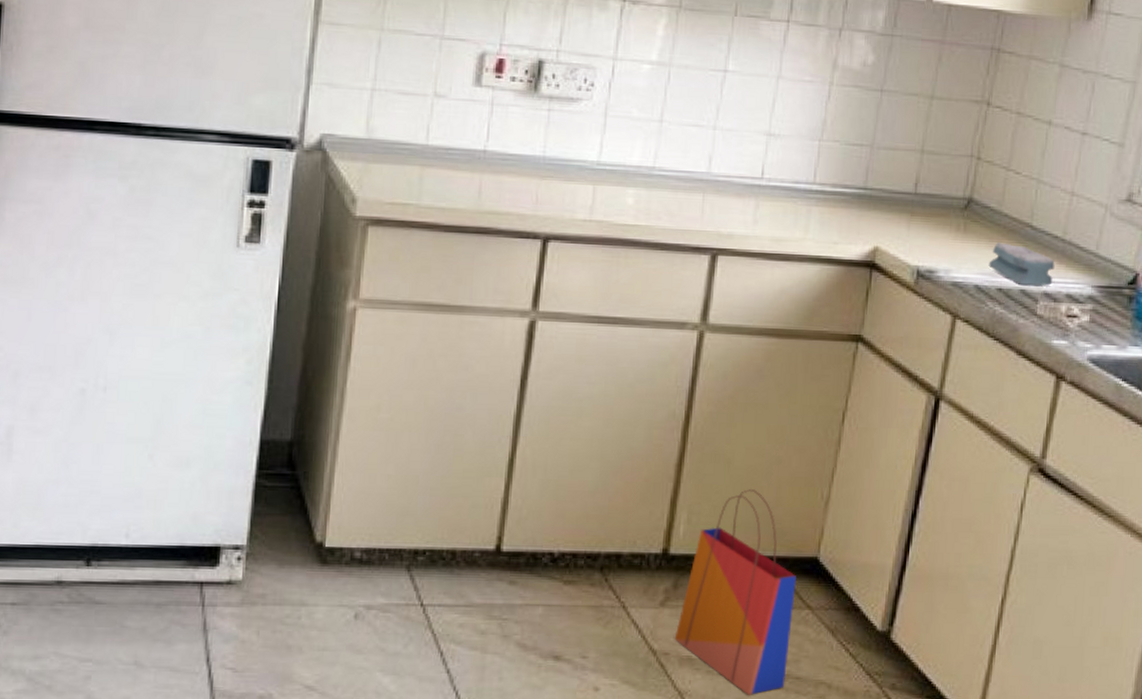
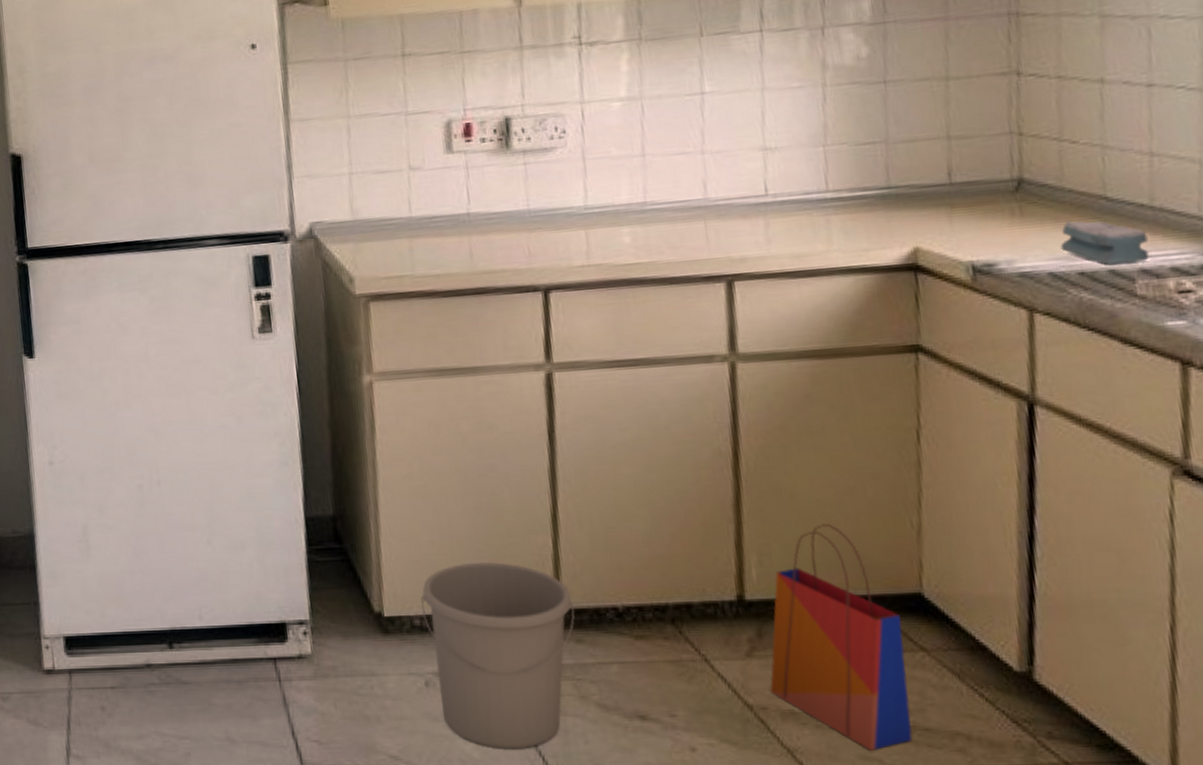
bucket: none [364,500,514,683] -> present [421,562,575,748]

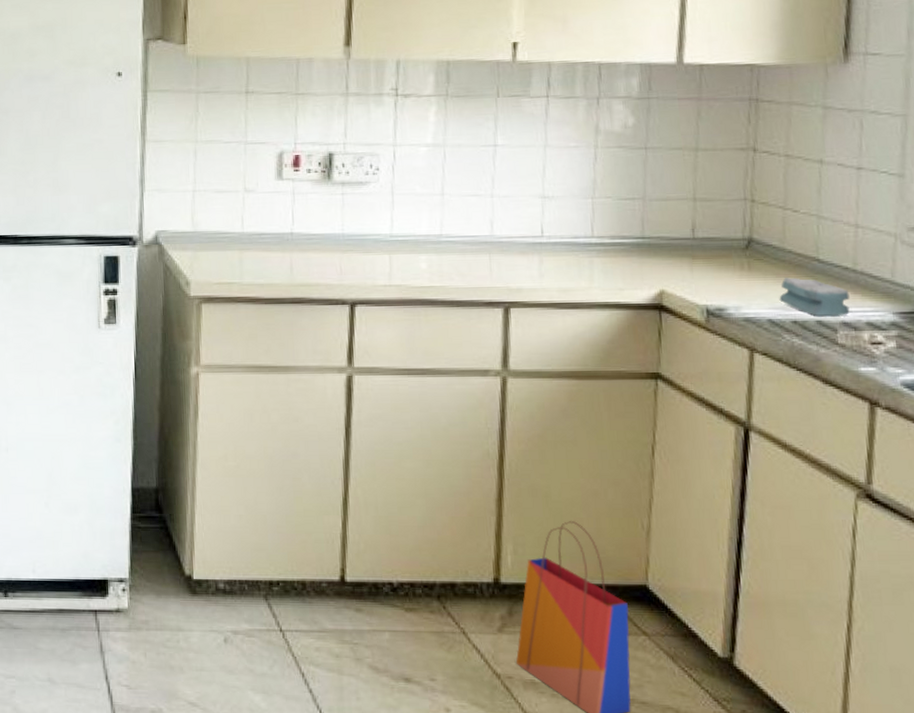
bucket: present [421,562,575,748] -> none [226,537,357,702]

